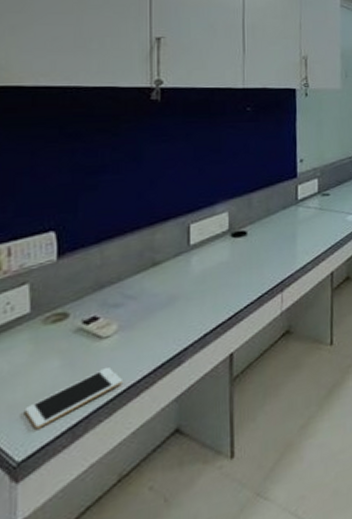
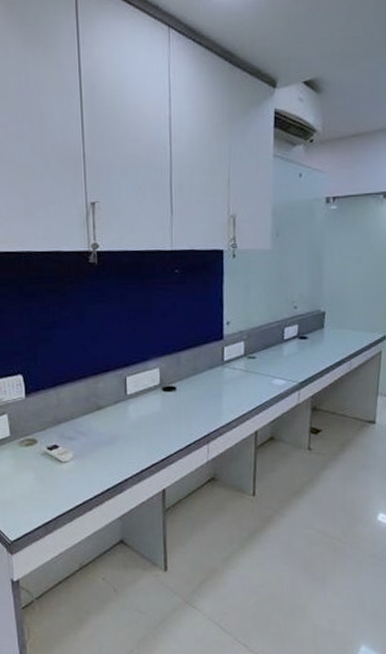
cell phone: present [24,366,122,429] -> none [12,484,79,521]

